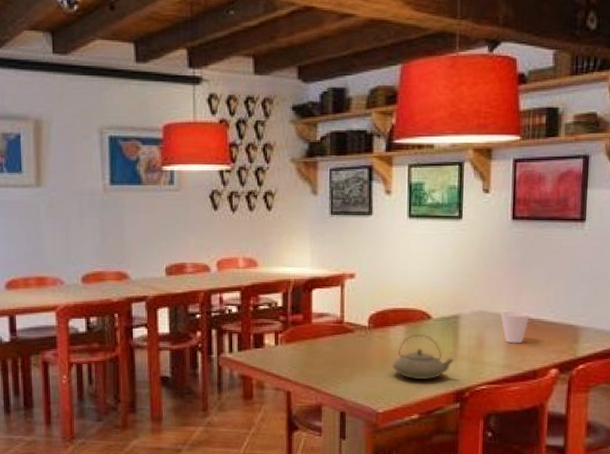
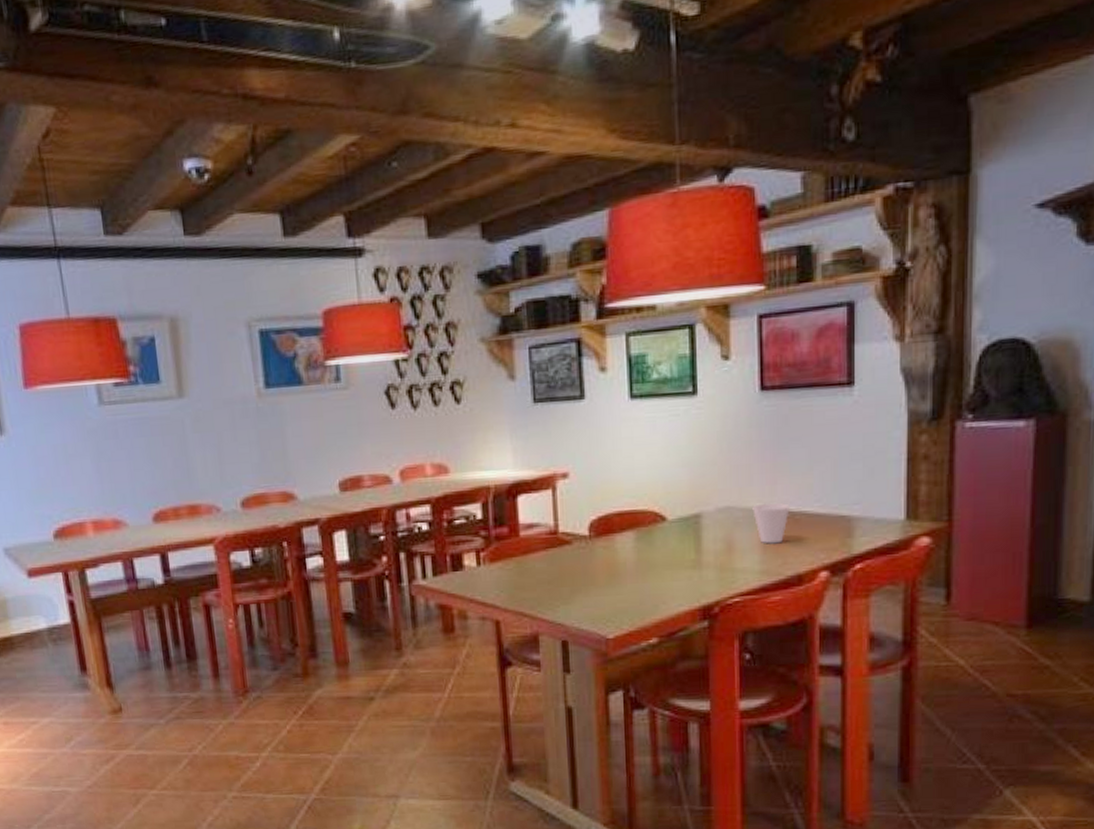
teapot: present [392,333,454,380] -> none [621,539,698,597]

